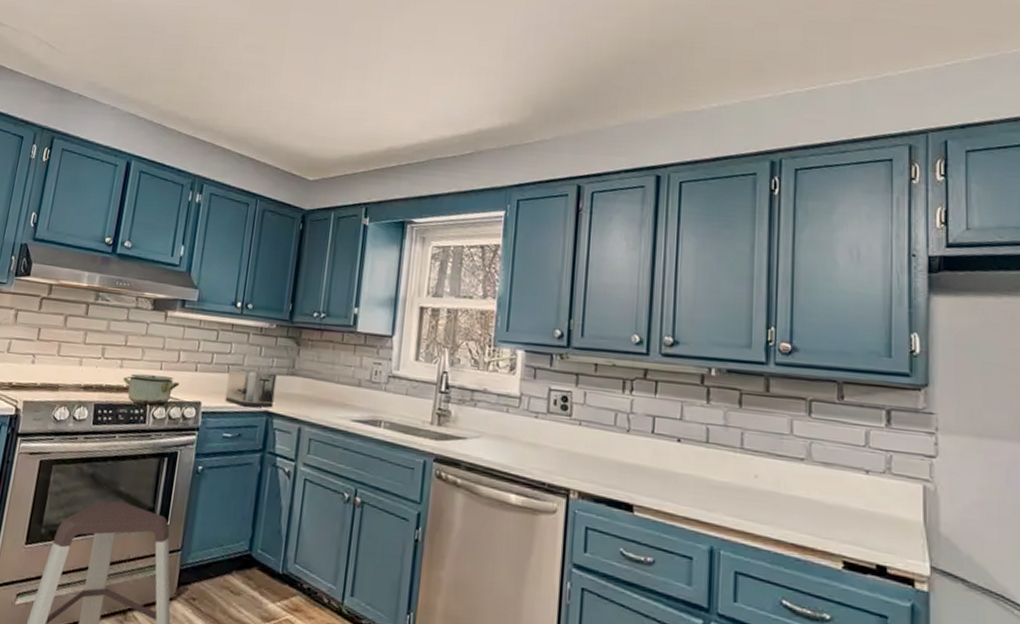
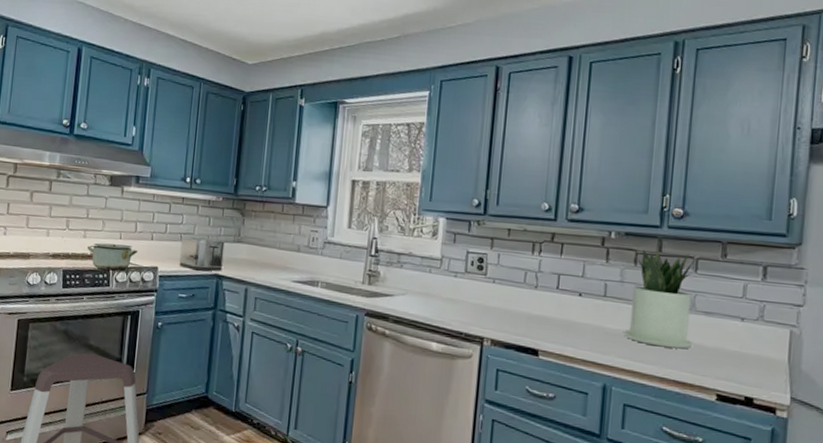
planter: none [730,389,812,506] -> present [623,249,695,349]

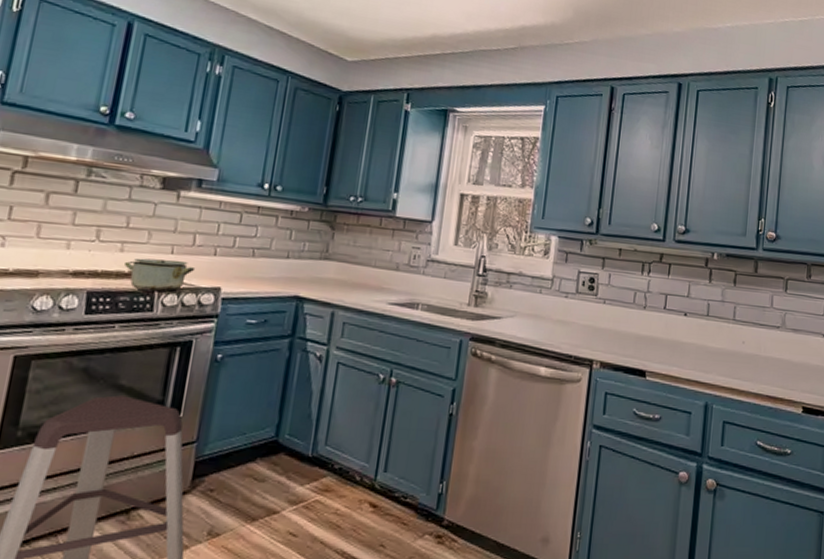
toaster: present [179,236,225,271] -> none [249,251,309,293]
planter: present [623,249,695,349] -> none [723,270,785,365]

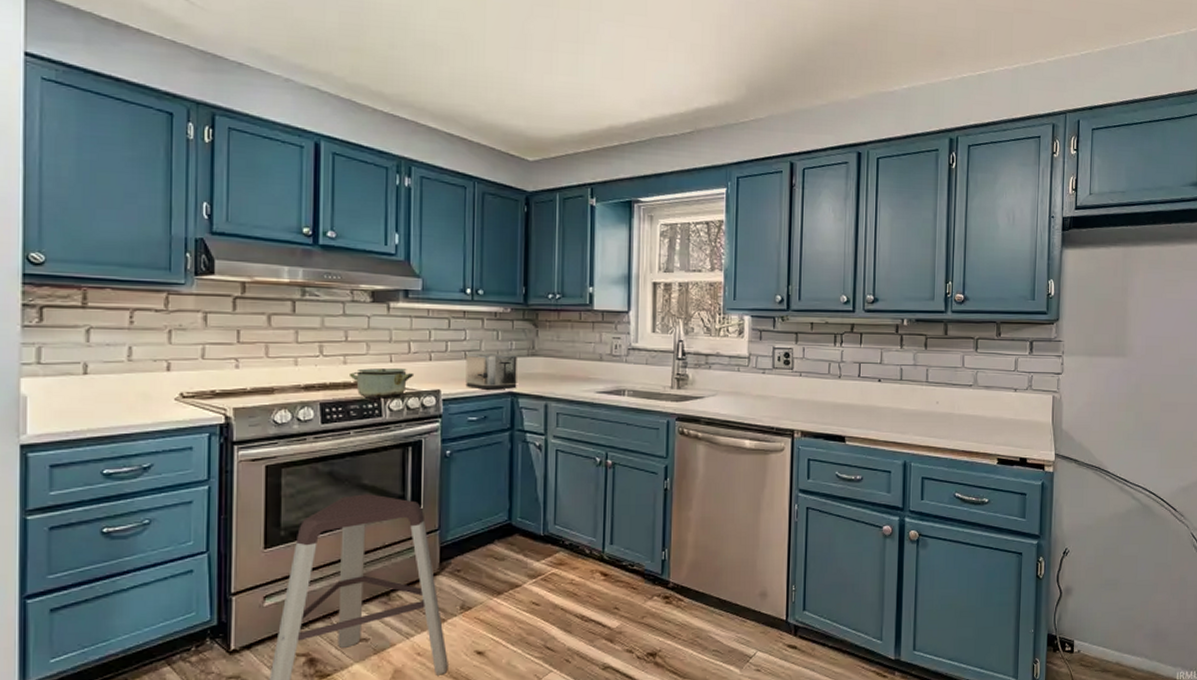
toaster: none [249,251,309,293] -> present [465,353,517,390]

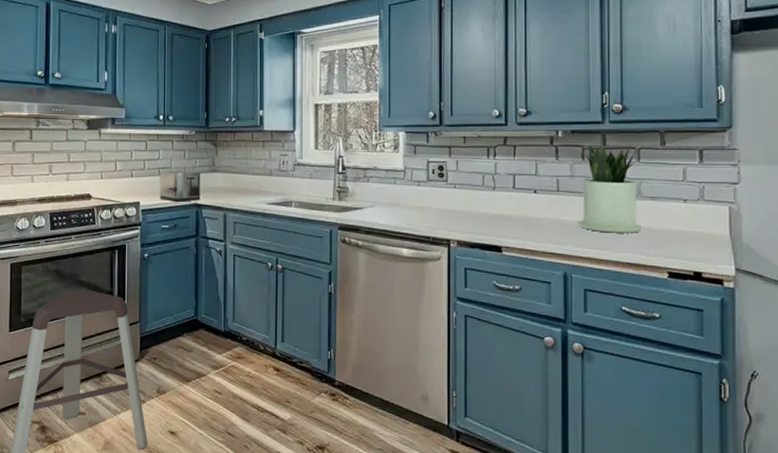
cooking pot: present [350,367,415,398] -> none [71,183,120,209]
planter: none [918,333,977,422] -> present [577,144,643,233]

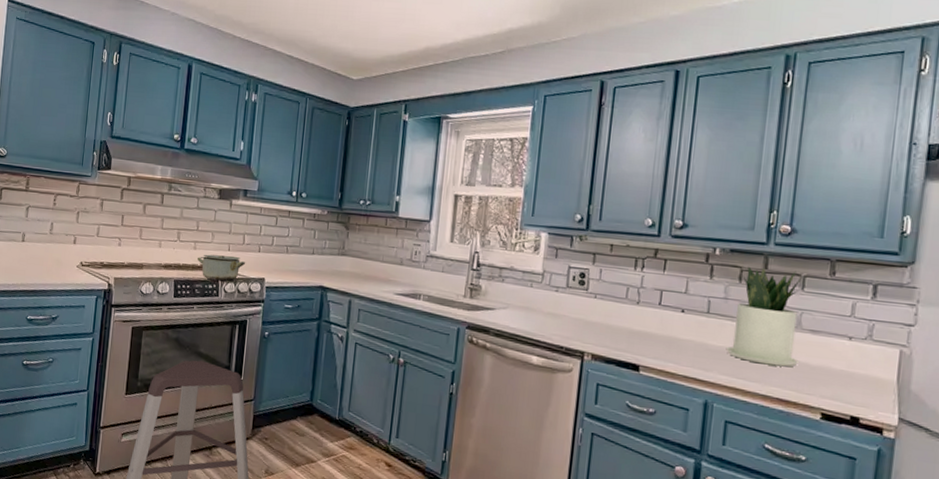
cooking pot: none [71,183,120,209] -> present [197,254,246,281]
toaster: present [159,170,201,202] -> none [285,248,330,283]

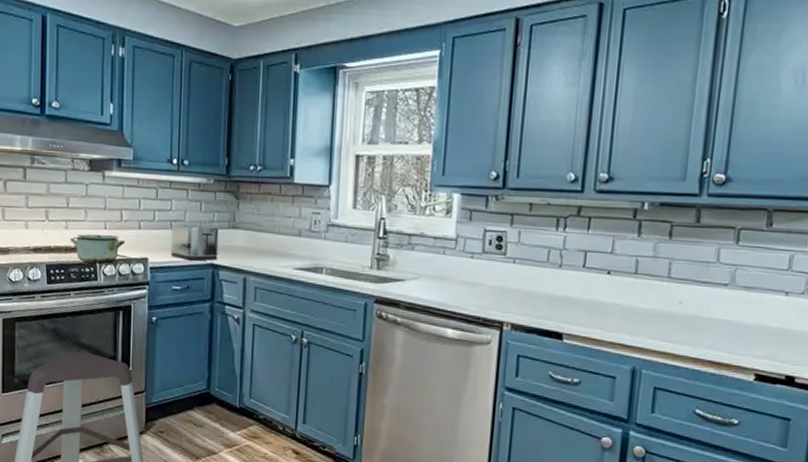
toaster: none [285,248,330,283] -> present [171,223,219,261]
planter: present [726,266,802,367] -> none [655,220,736,328]

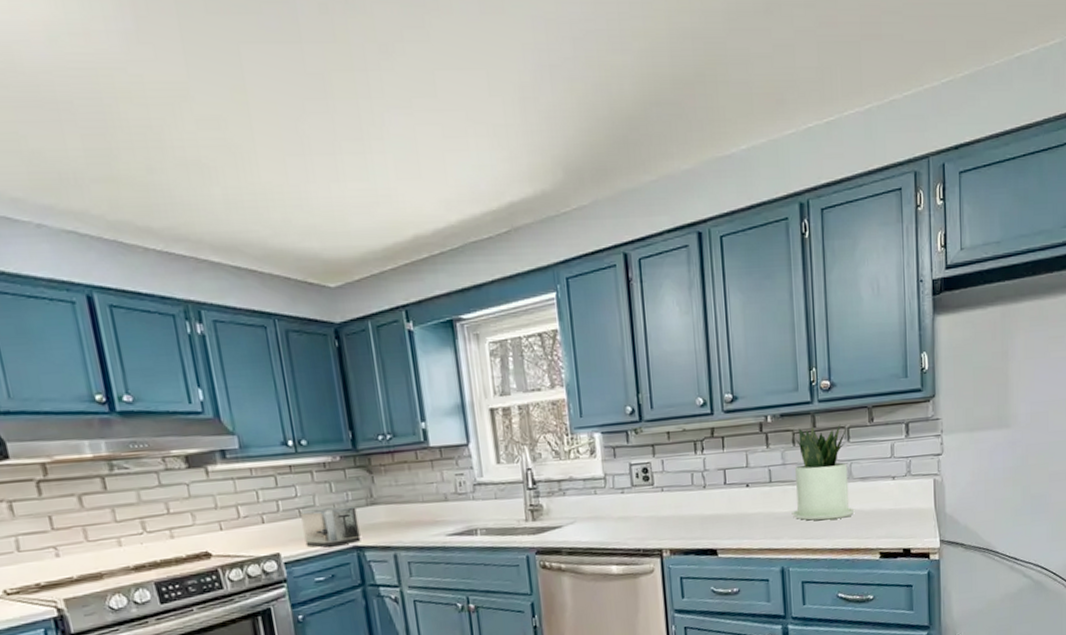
cooking pot: present [71,234,126,263] -> none [180,535,250,572]
planter: none [655,220,736,328] -> present [791,424,855,521]

